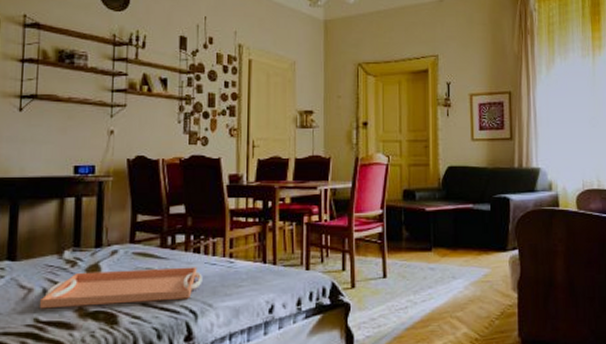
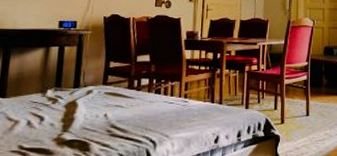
serving tray: present [39,267,203,309] -> none [23,105,162,138]

